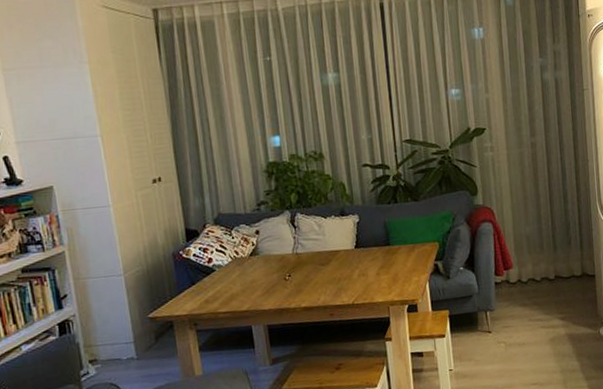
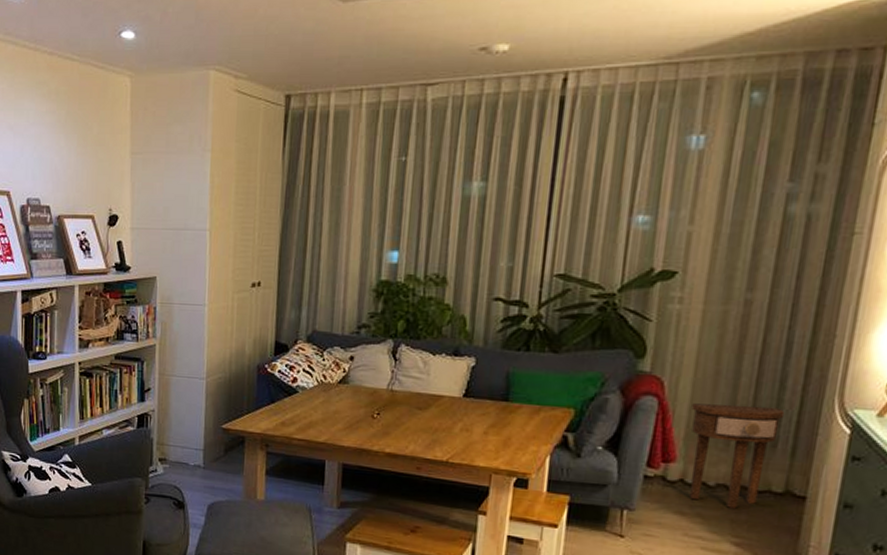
side table: none [514,215,571,294] -> present [690,403,785,509]

